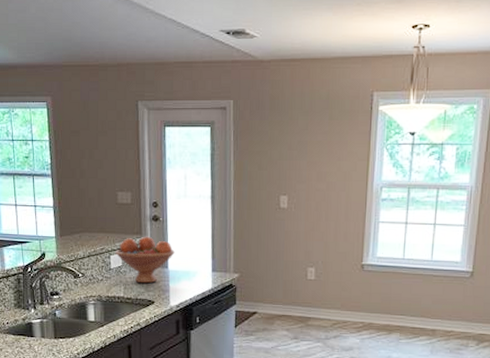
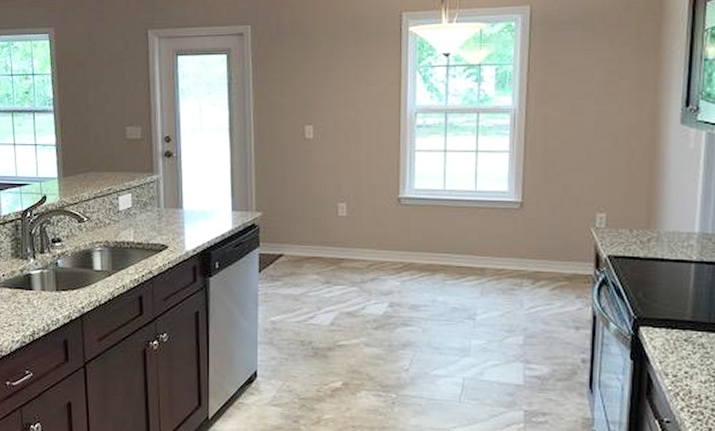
fruit bowl: present [115,236,175,284] -> none [124,174,190,226]

